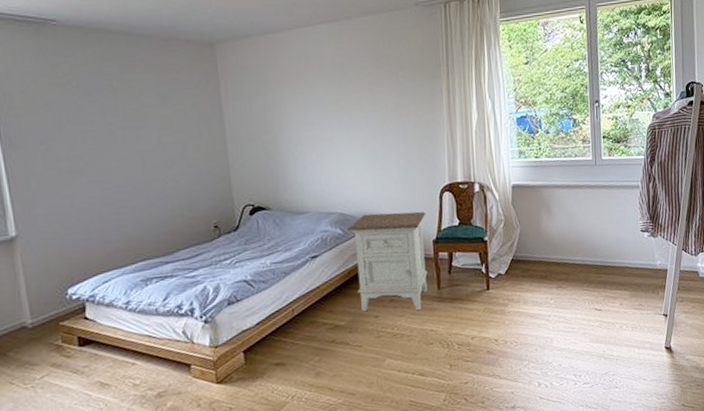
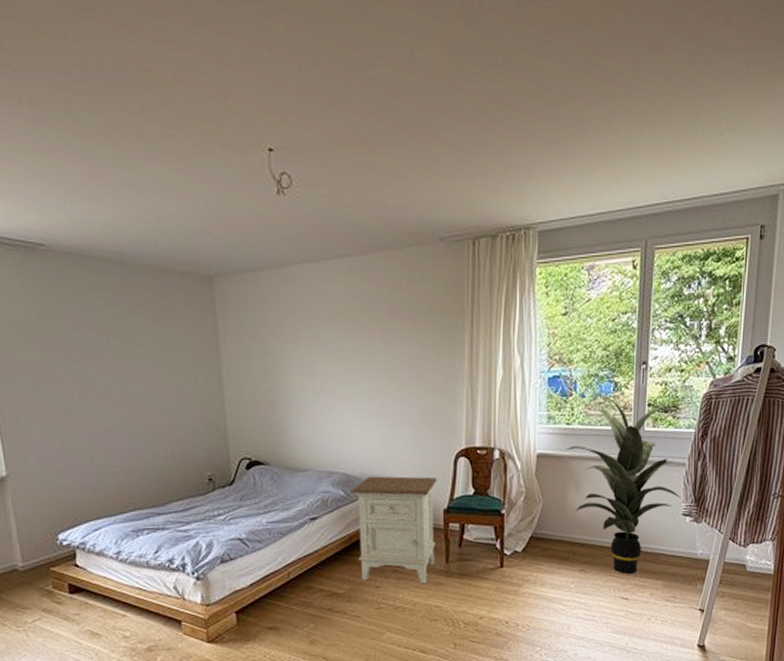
indoor plant: none [536,132,639,288] -> present [566,397,682,574]

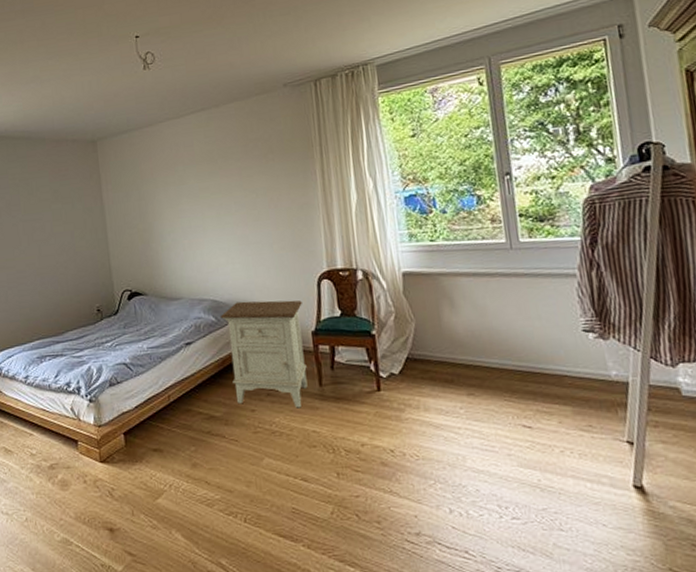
indoor plant: present [566,397,682,574] -> none [433,210,579,399]

